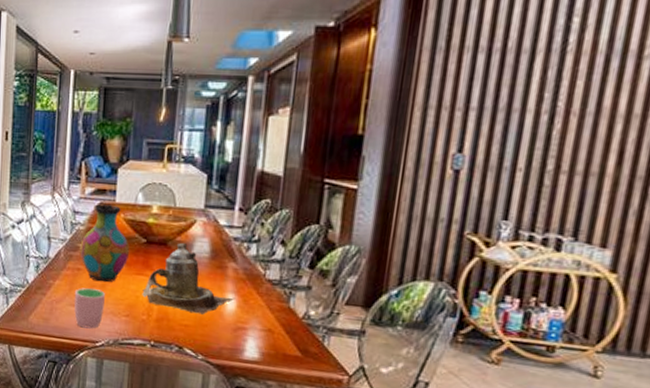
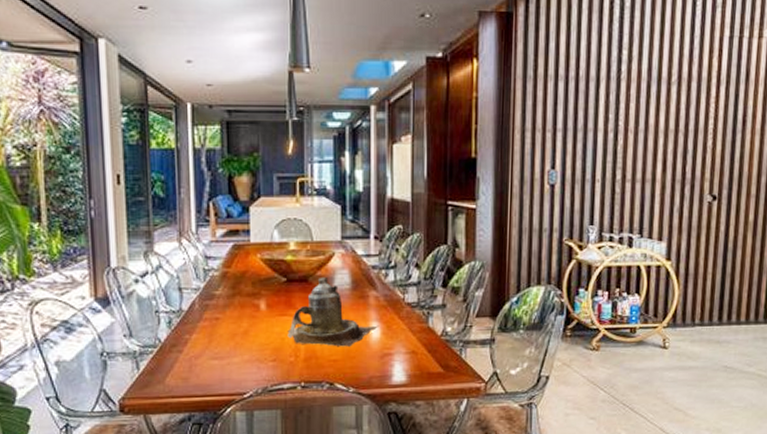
cup: present [74,288,105,329] -> none [214,337,249,381]
vase: present [80,204,130,283] -> none [216,244,271,329]

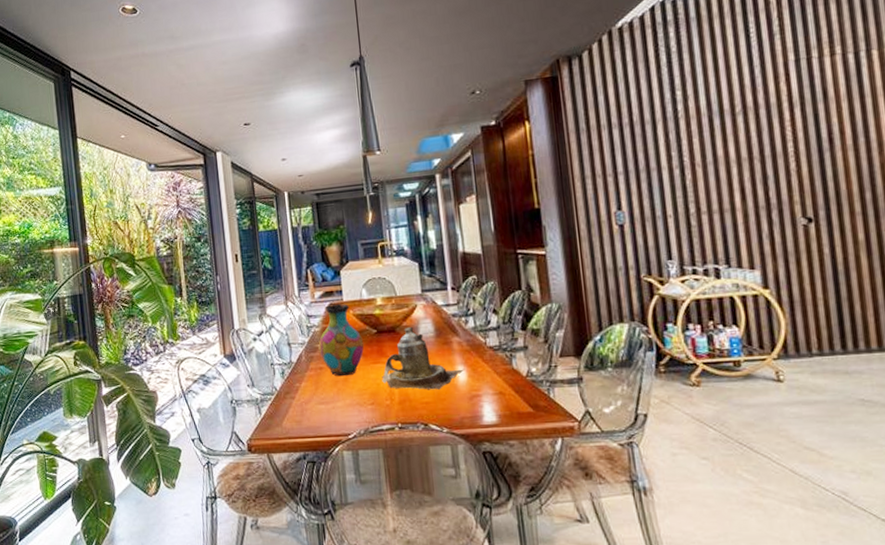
vase: none [216,244,271,329] -> present [318,303,364,377]

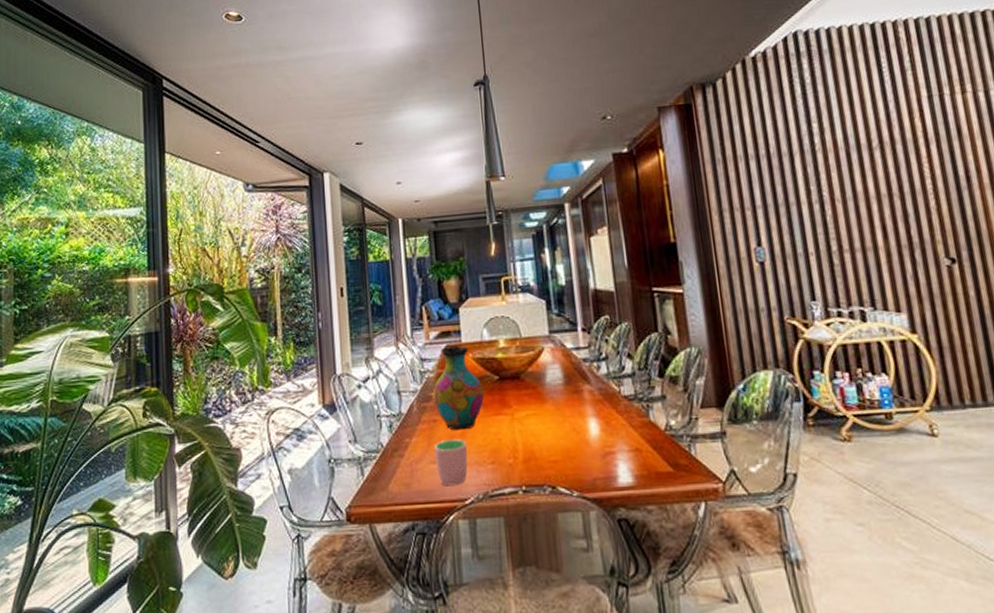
cup: none [320,384,351,423] -> present [433,439,468,486]
teapot: present [381,327,465,390] -> none [504,373,597,447]

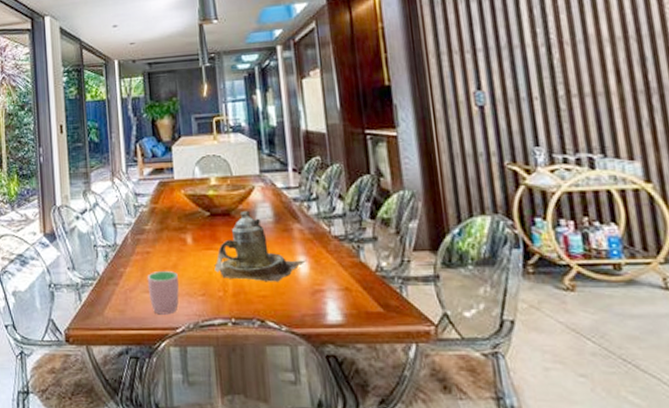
vase: present [432,345,485,431] -> none [146,181,196,263]
teapot: none [504,373,597,447] -> present [214,211,307,282]

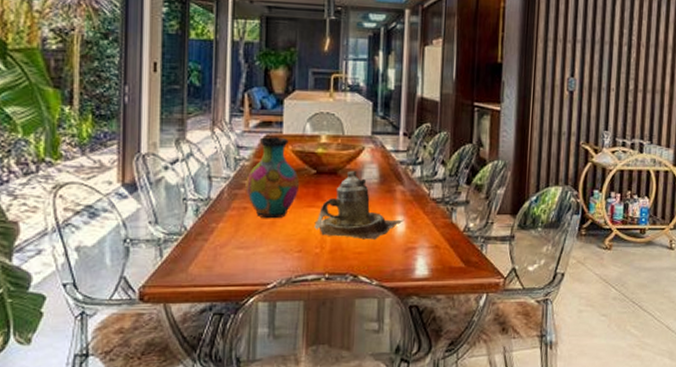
vase: none [146,181,196,263] -> present [245,136,300,219]
cup: present [147,271,179,315] -> none [241,228,275,271]

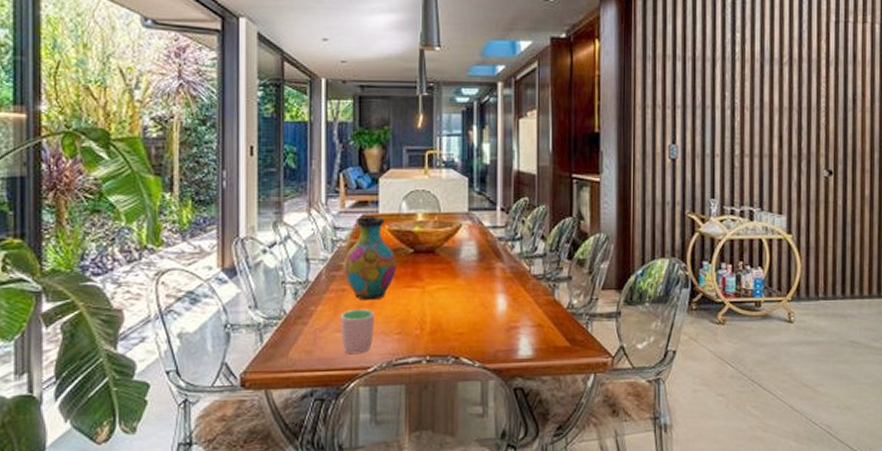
cup: none [241,228,275,271] -> present [340,309,374,355]
teapot: present [314,171,405,240] -> none [413,249,506,320]

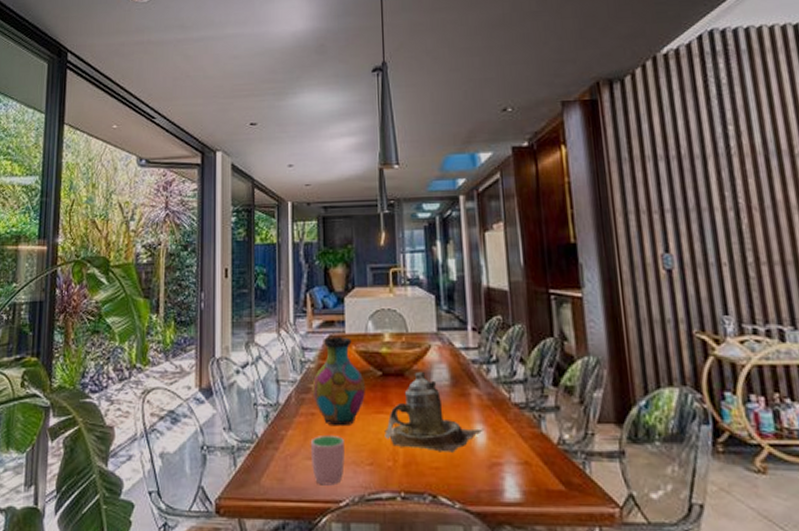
teapot: none [413,249,506,320] -> present [384,372,485,452]

